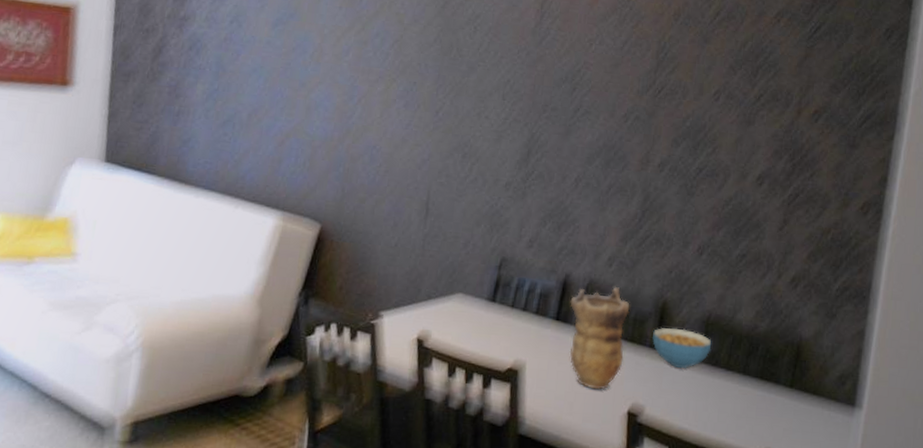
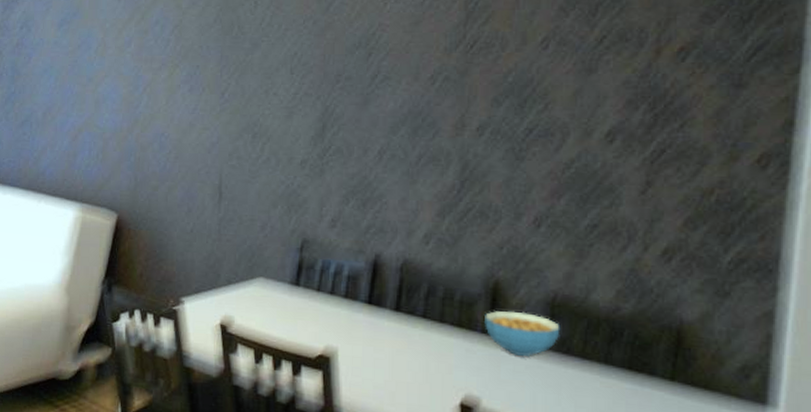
vase: present [569,286,630,390] -> none [383,265,454,380]

